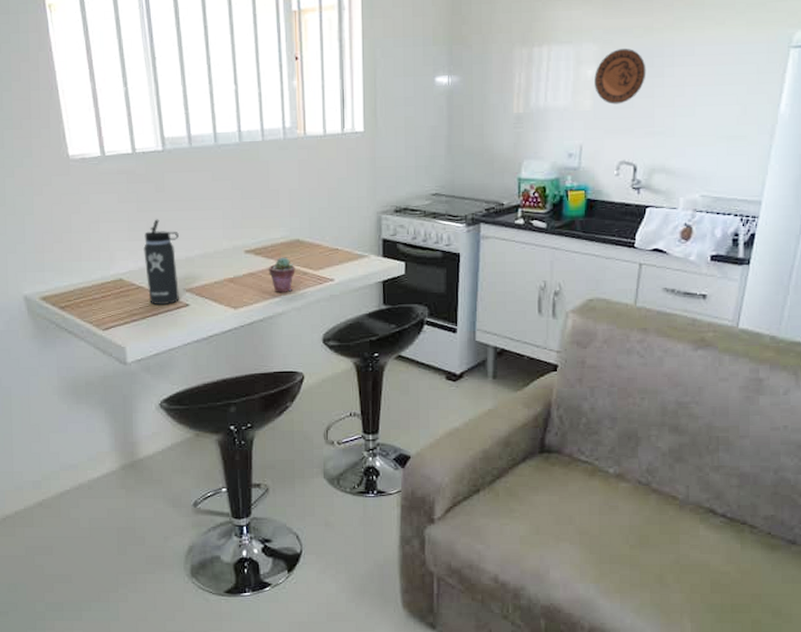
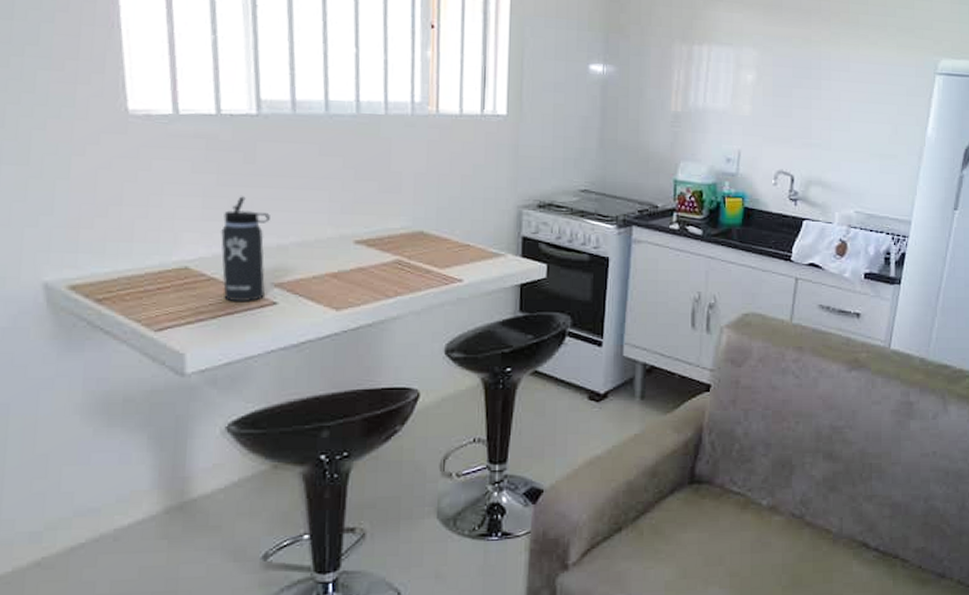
potted succulent: present [269,257,295,292] -> none [383,251,417,292]
decorative plate: present [594,49,646,105] -> none [754,57,804,113]

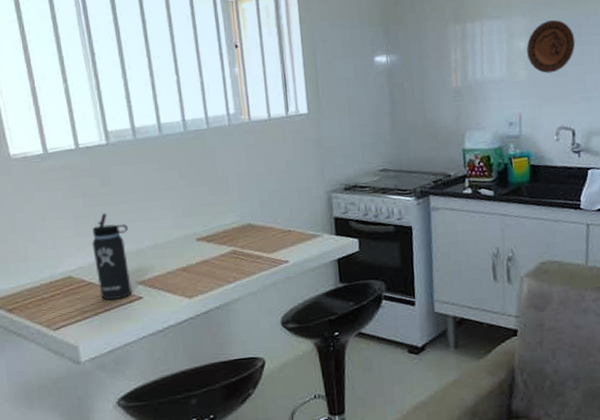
decorative plate: none [754,57,804,113] -> present [526,20,576,74]

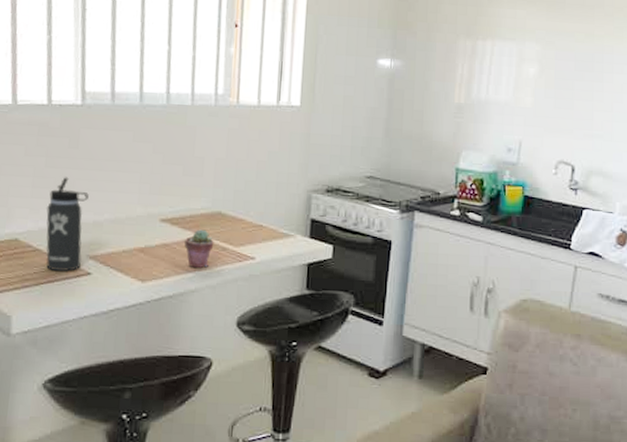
potted succulent: none [222,242,249,278] -> present [184,229,214,268]
decorative plate: present [526,20,576,74] -> none [536,51,587,104]

